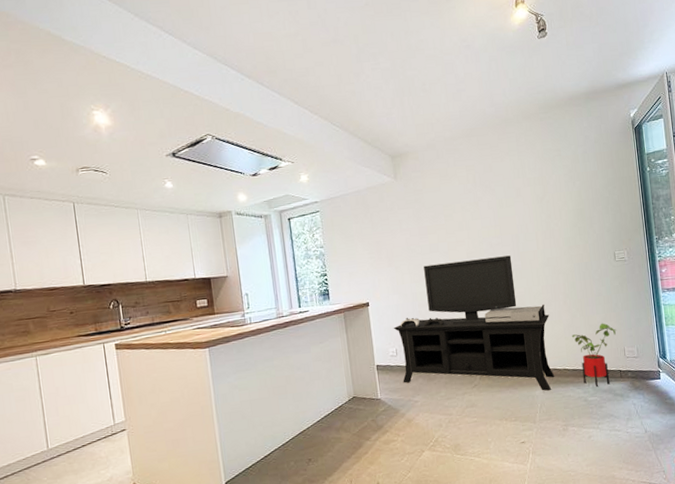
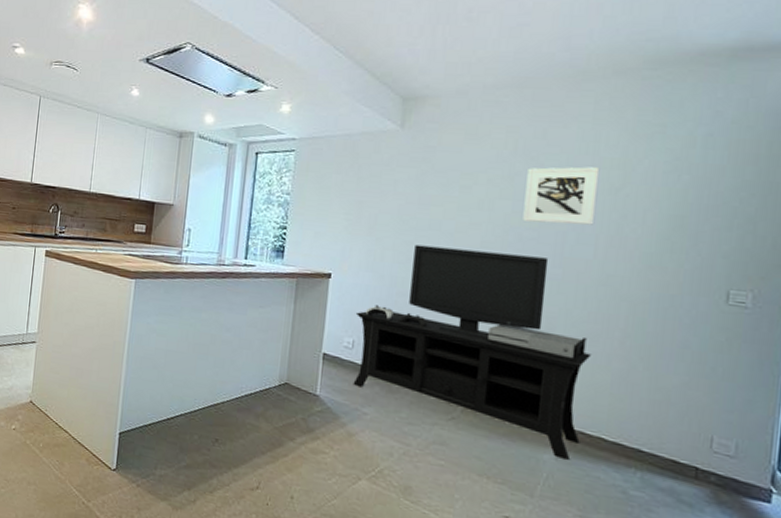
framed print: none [485,186,533,232] -> present [523,167,600,225]
house plant: present [572,323,616,387] -> none [622,389,704,483]

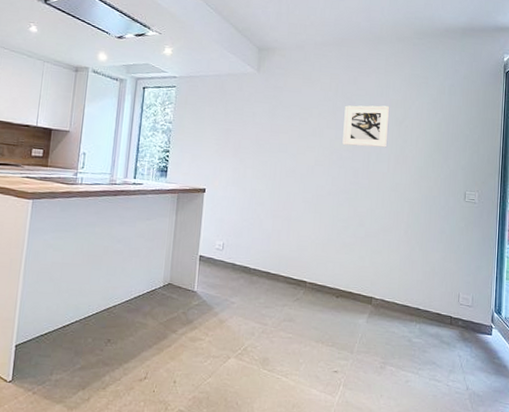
media console: present [353,244,593,461] -> none [223,164,388,323]

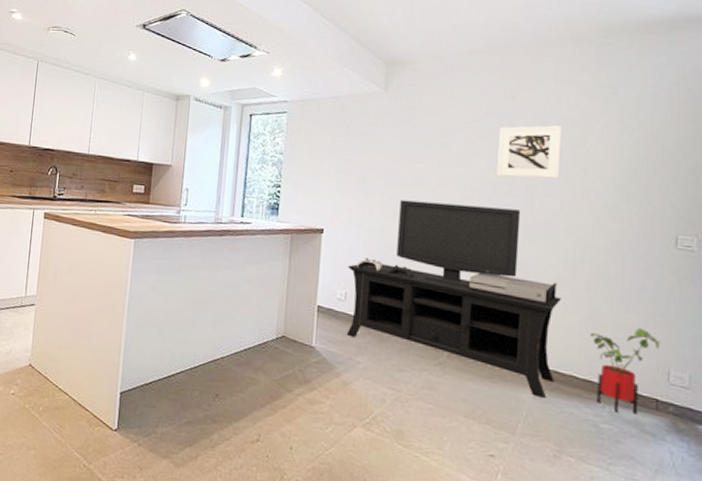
media console: none [223,164,388,323] -> present [346,200,563,399]
house plant: none [407,262,454,329] -> present [590,327,661,415]

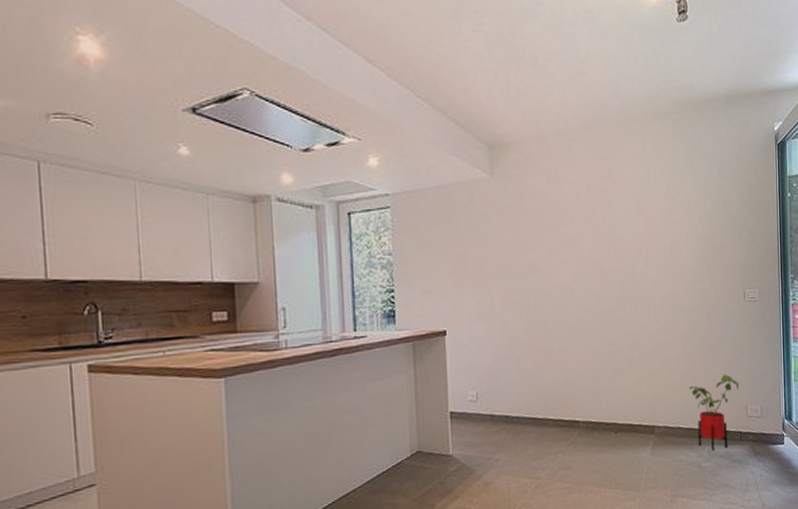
media console: present [346,200,563,399] -> none [475,284,666,454]
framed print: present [497,125,563,179] -> none [601,200,655,254]

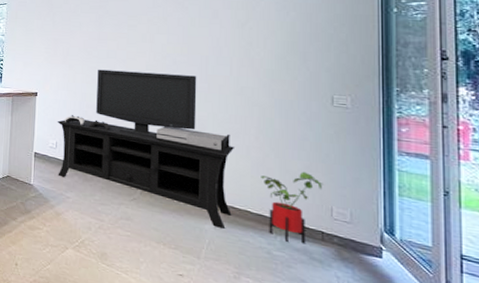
media console: none [475,284,666,454] -> present [57,69,236,229]

